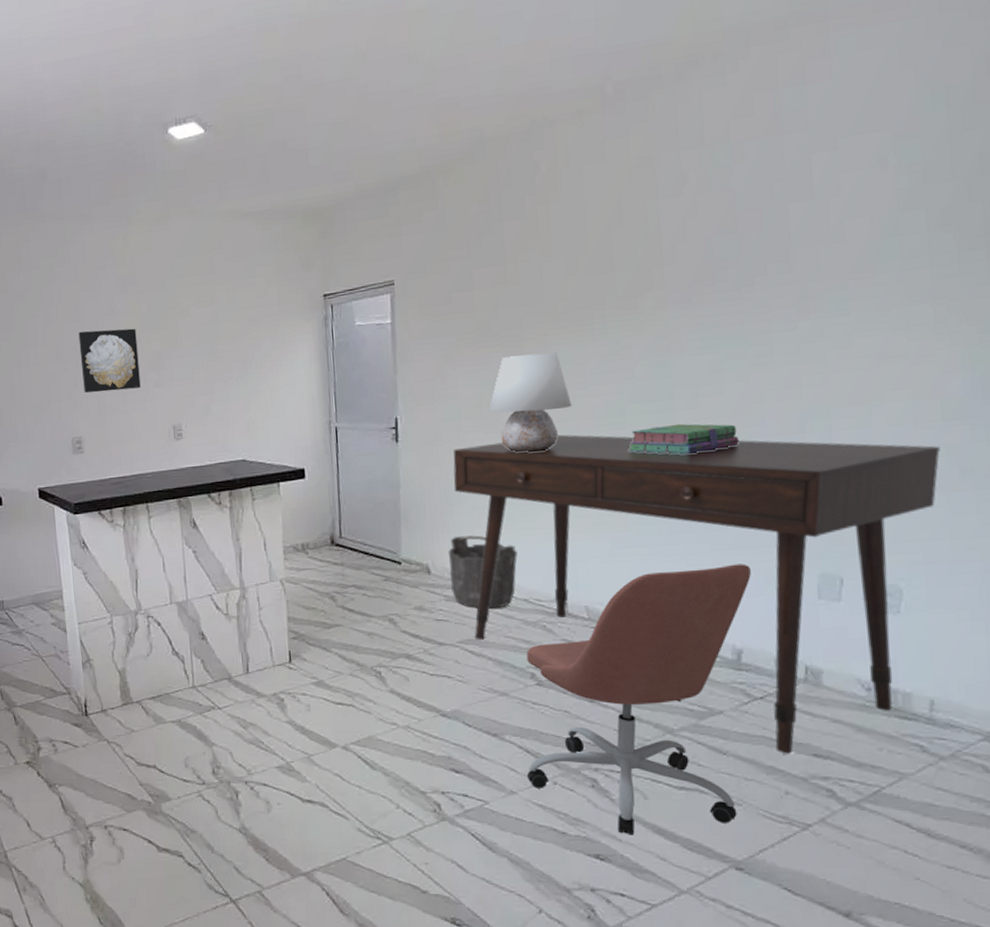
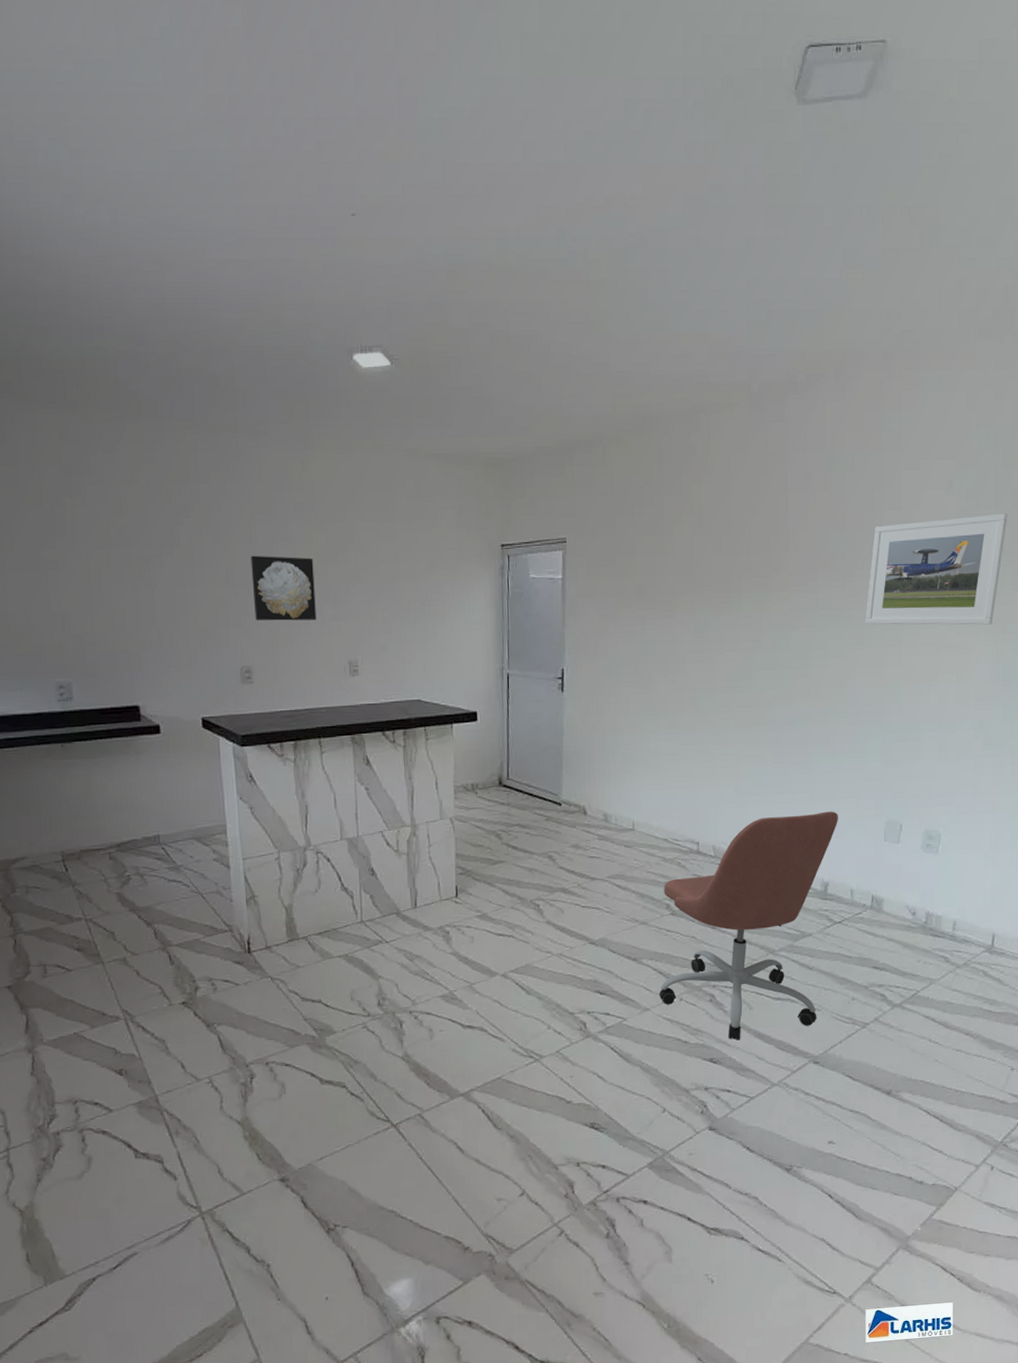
bucket: present [447,535,518,609] -> none [602,781,661,847]
desk: present [453,434,940,754] -> none [610,693,973,968]
table lamp: present [489,353,572,453] -> none [643,619,711,708]
stack of books: present [628,423,739,455] -> none [753,690,836,718]
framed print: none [772,185,974,340] -> present [864,513,1008,625]

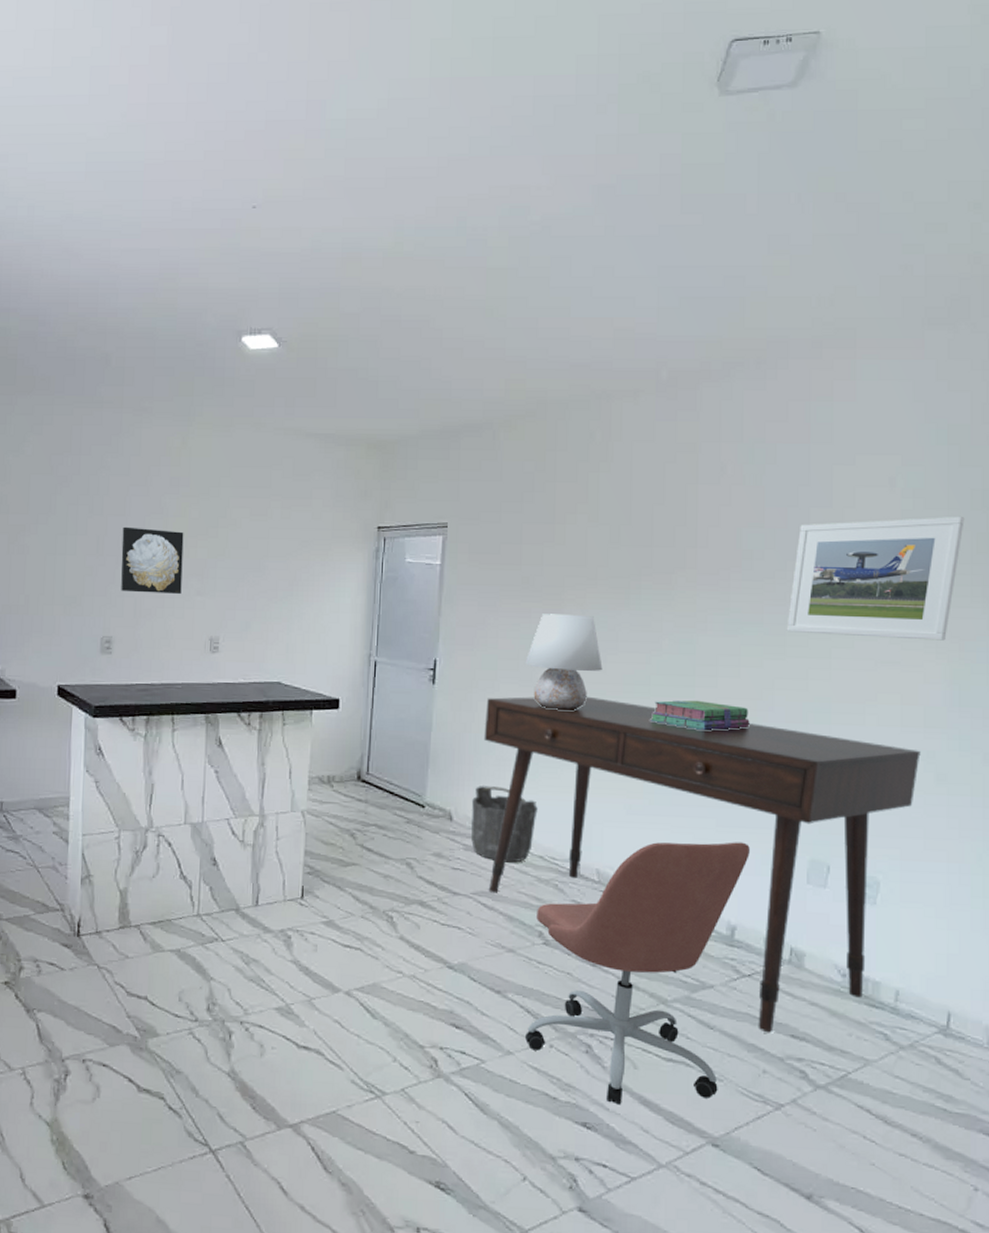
bucket: none [602,781,661,847] -> present [471,786,538,863]
desk: none [610,693,973,968] -> present [483,696,921,1033]
table lamp: none [643,619,711,708] -> present [525,614,603,710]
stack of books: none [753,690,836,718] -> present [650,700,750,731]

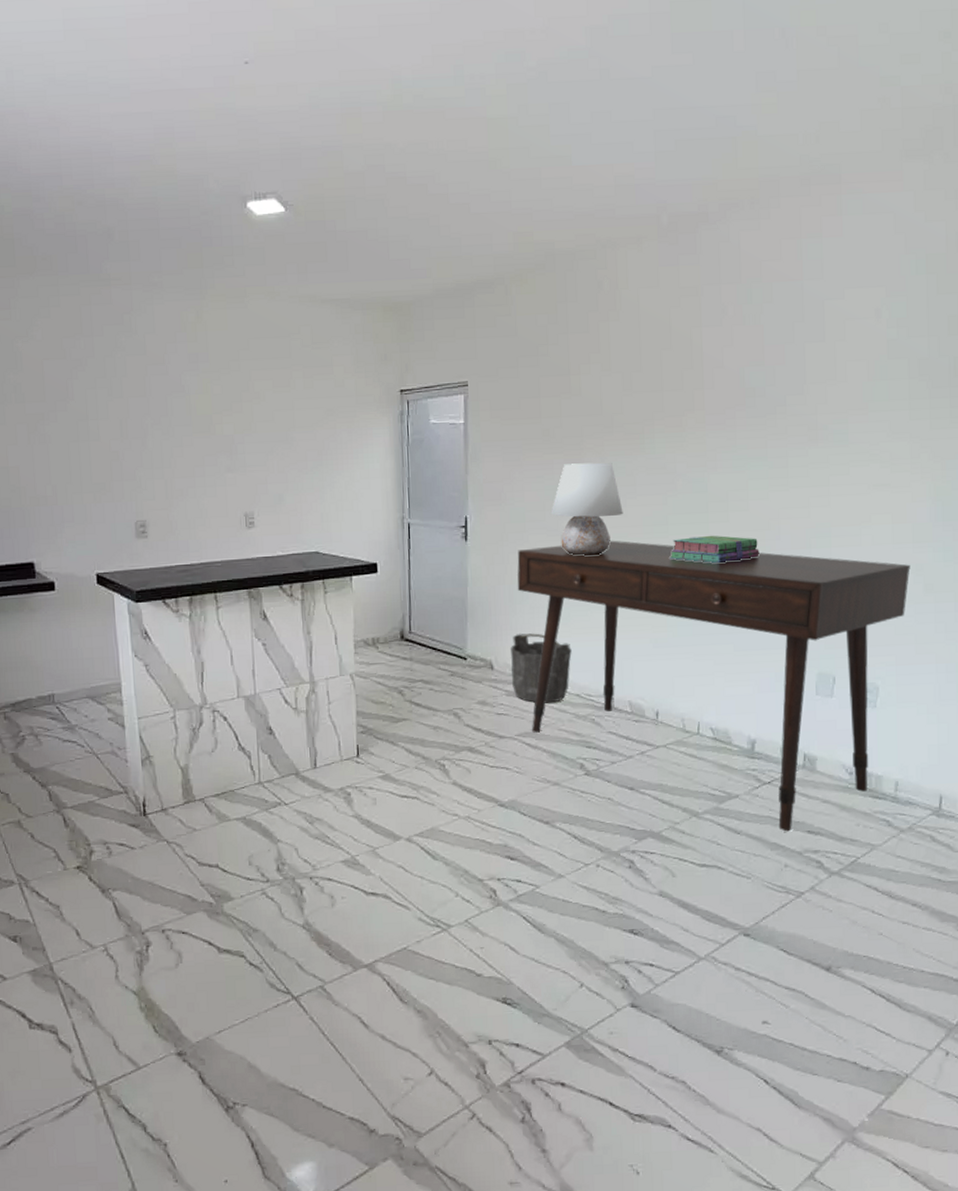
wall art: present [121,526,184,594] -> none [145,407,212,474]
office chair: present [525,842,750,1105] -> none [574,663,765,910]
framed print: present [786,516,965,641] -> none [788,342,943,464]

